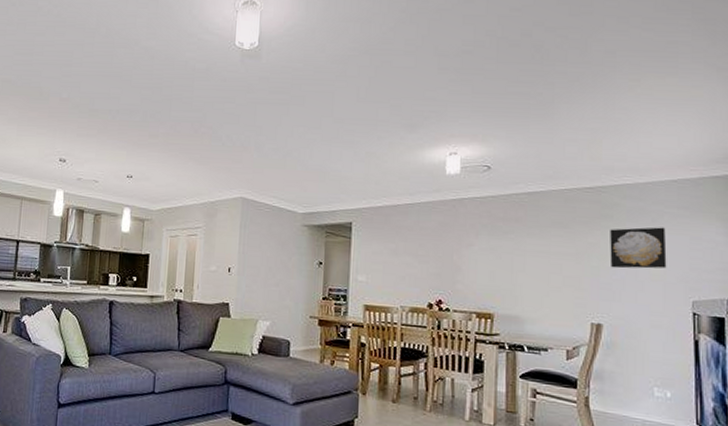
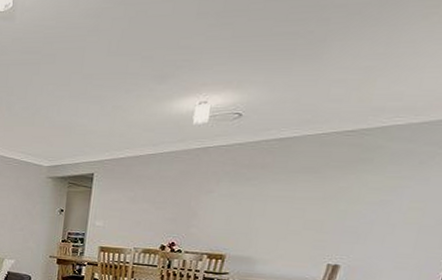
wall art: present [610,227,667,269] -> none [360,169,435,212]

